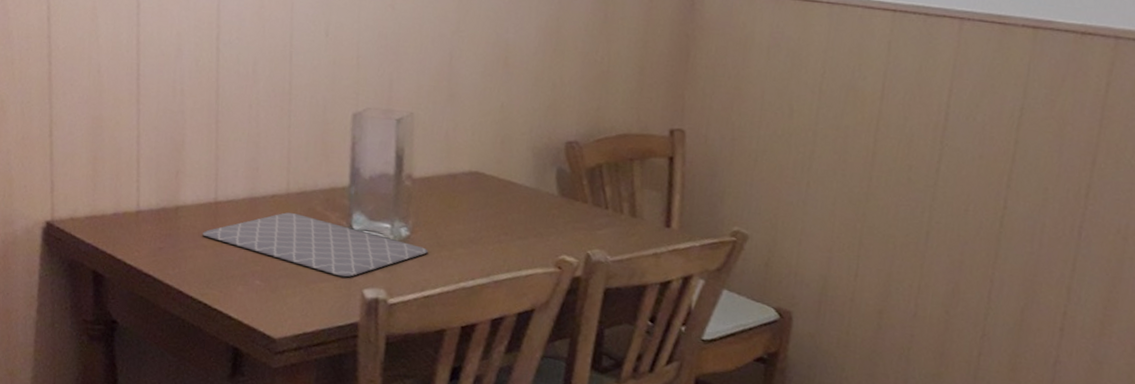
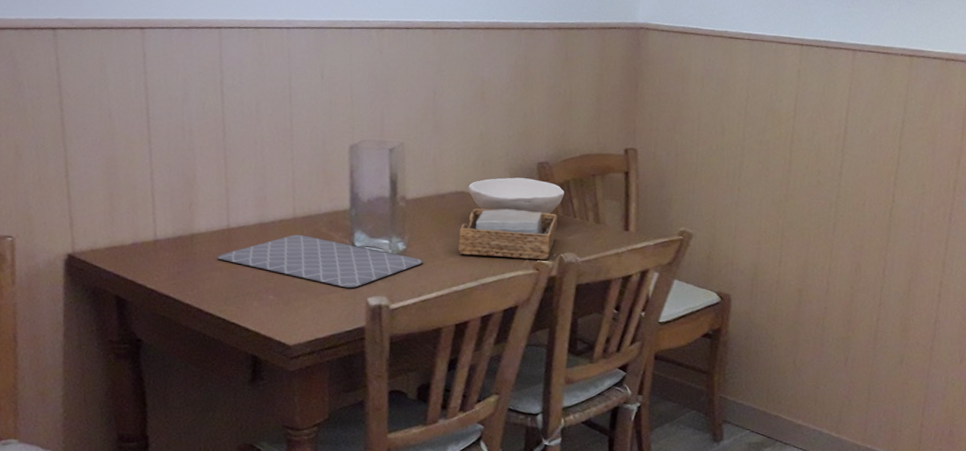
napkin holder: none [468,192,586,258] -> present [458,208,558,261]
bowl: none [483,157,596,203] -> present [468,177,564,214]

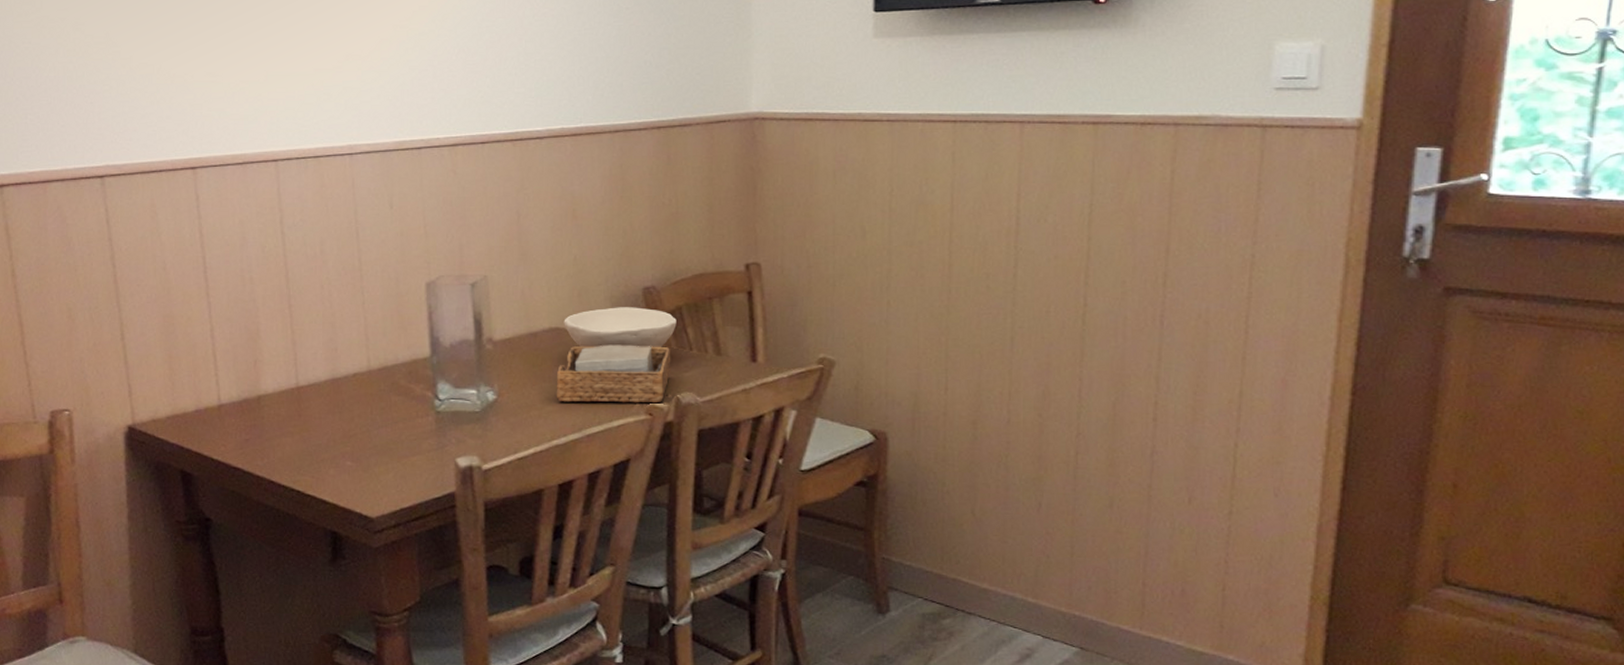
placemat: present [217,234,424,289] -> none [287,389,518,448]

